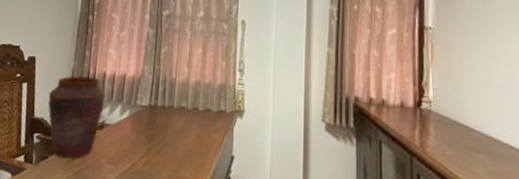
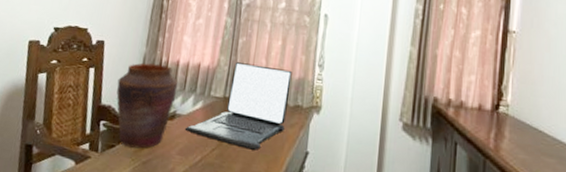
laptop: none [113,71,214,156] -> present [184,62,292,150]

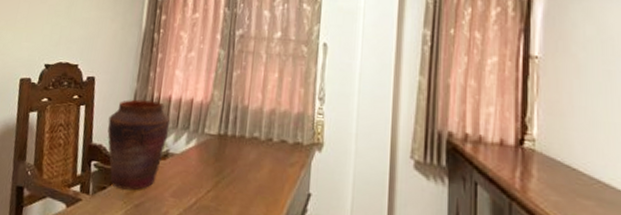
laptop: present [184,62,292,150] -> none [178,97,291,192]

